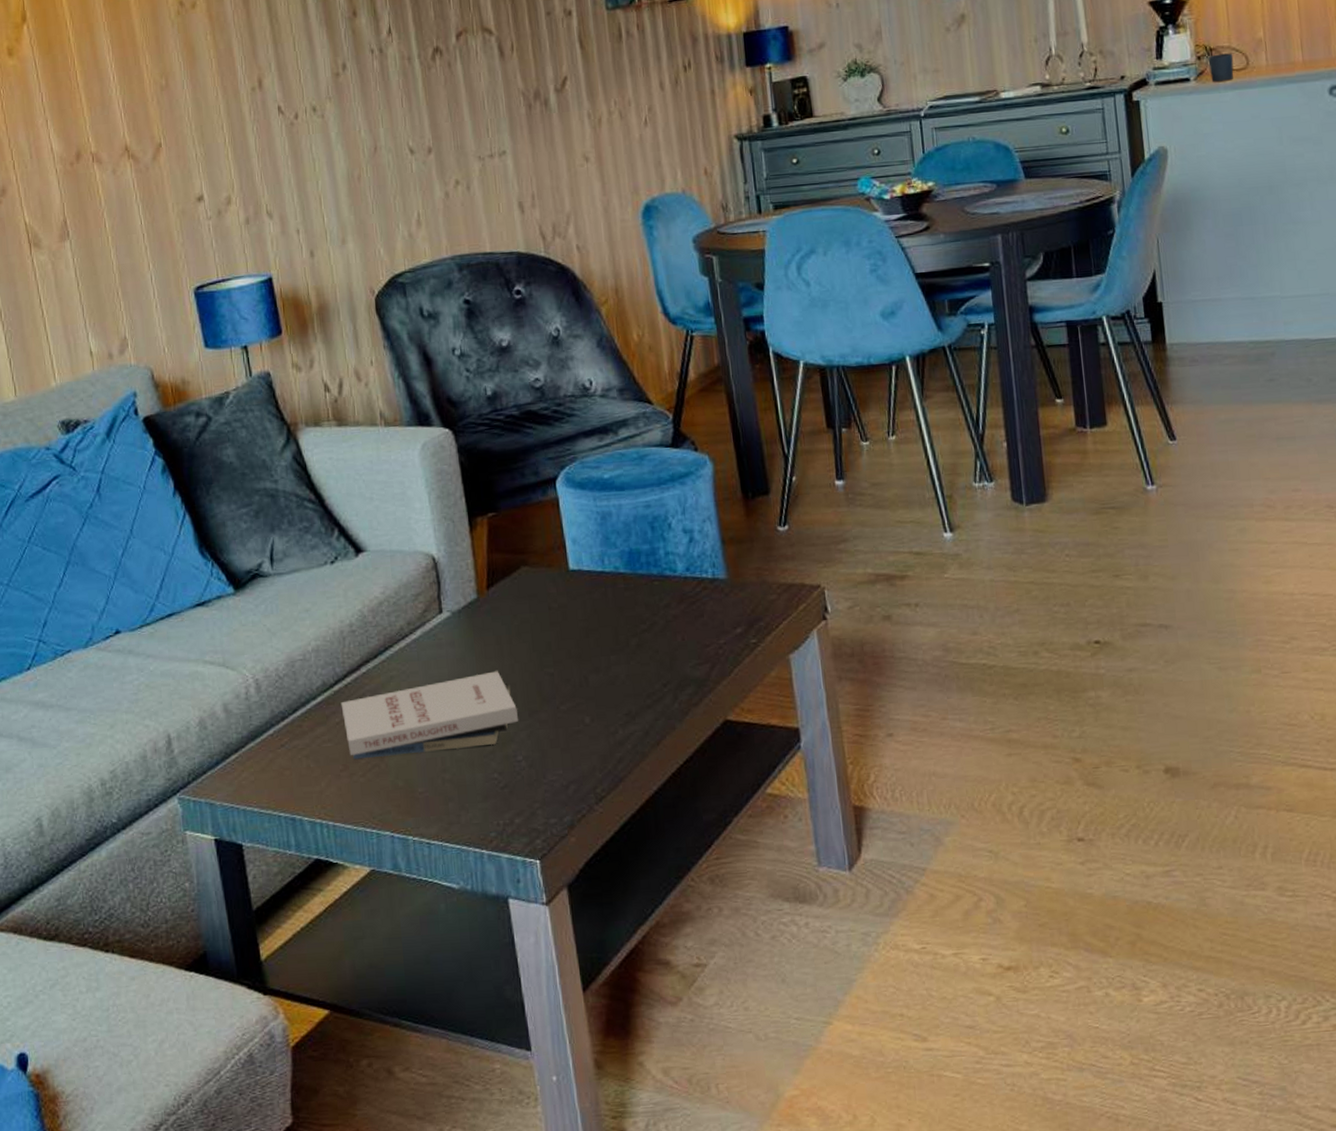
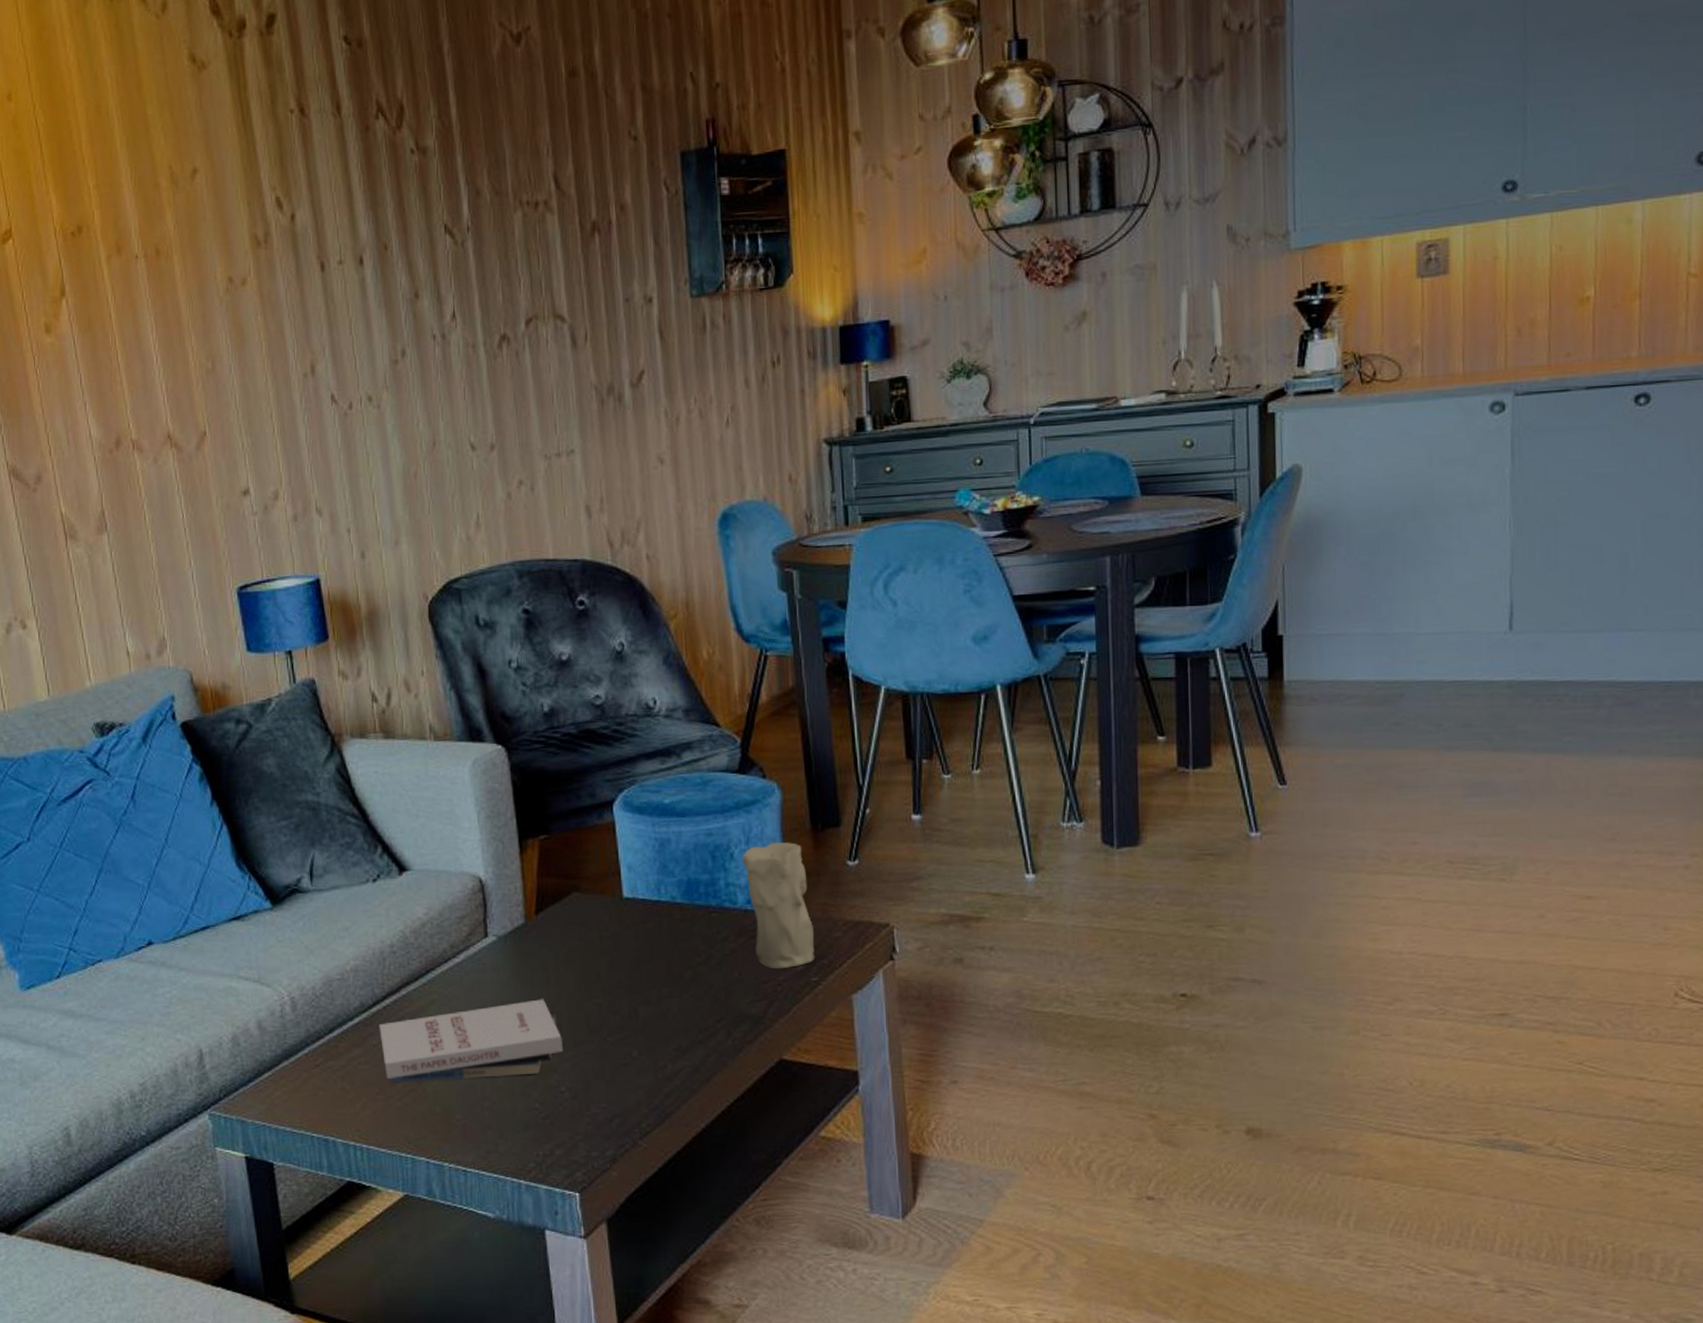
candle: none [679,510,753,633] -> present [742,841,816,970]
mug: present [1208,53,1234,83] -> none [1356,362,1385,395]

